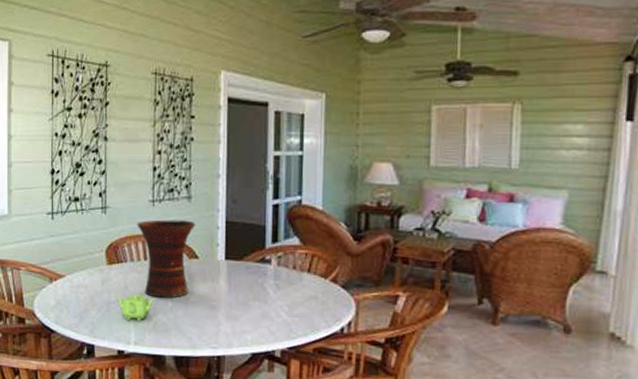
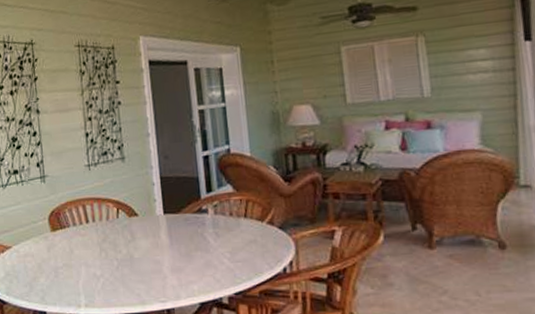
teapot: present [116,293,156,322] -> none [62,255,102,284]
vase: present [137,219,196,298] -> none [75,180,132,258]

